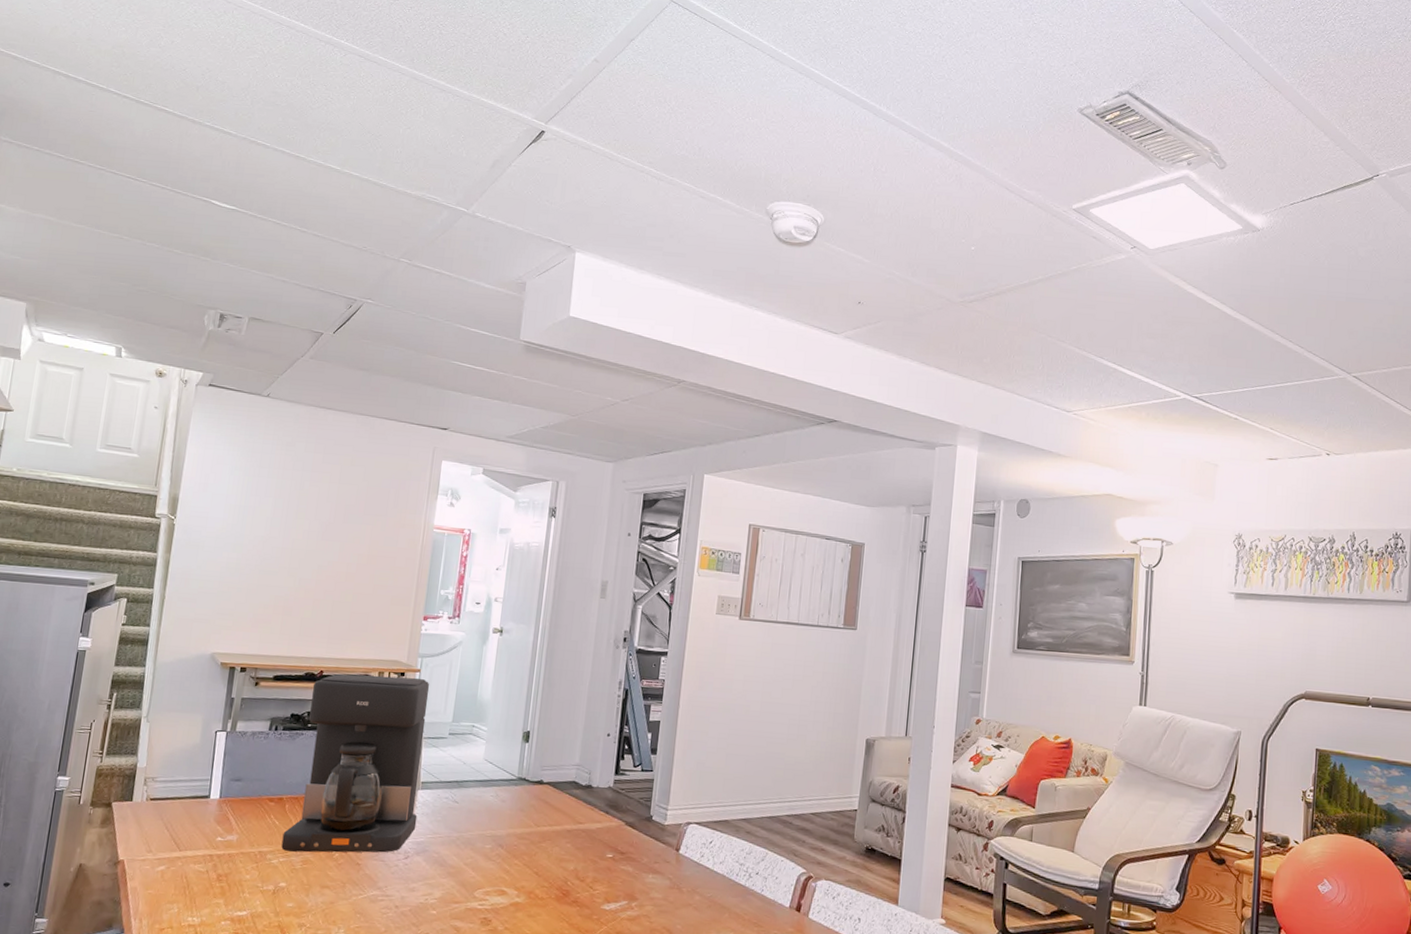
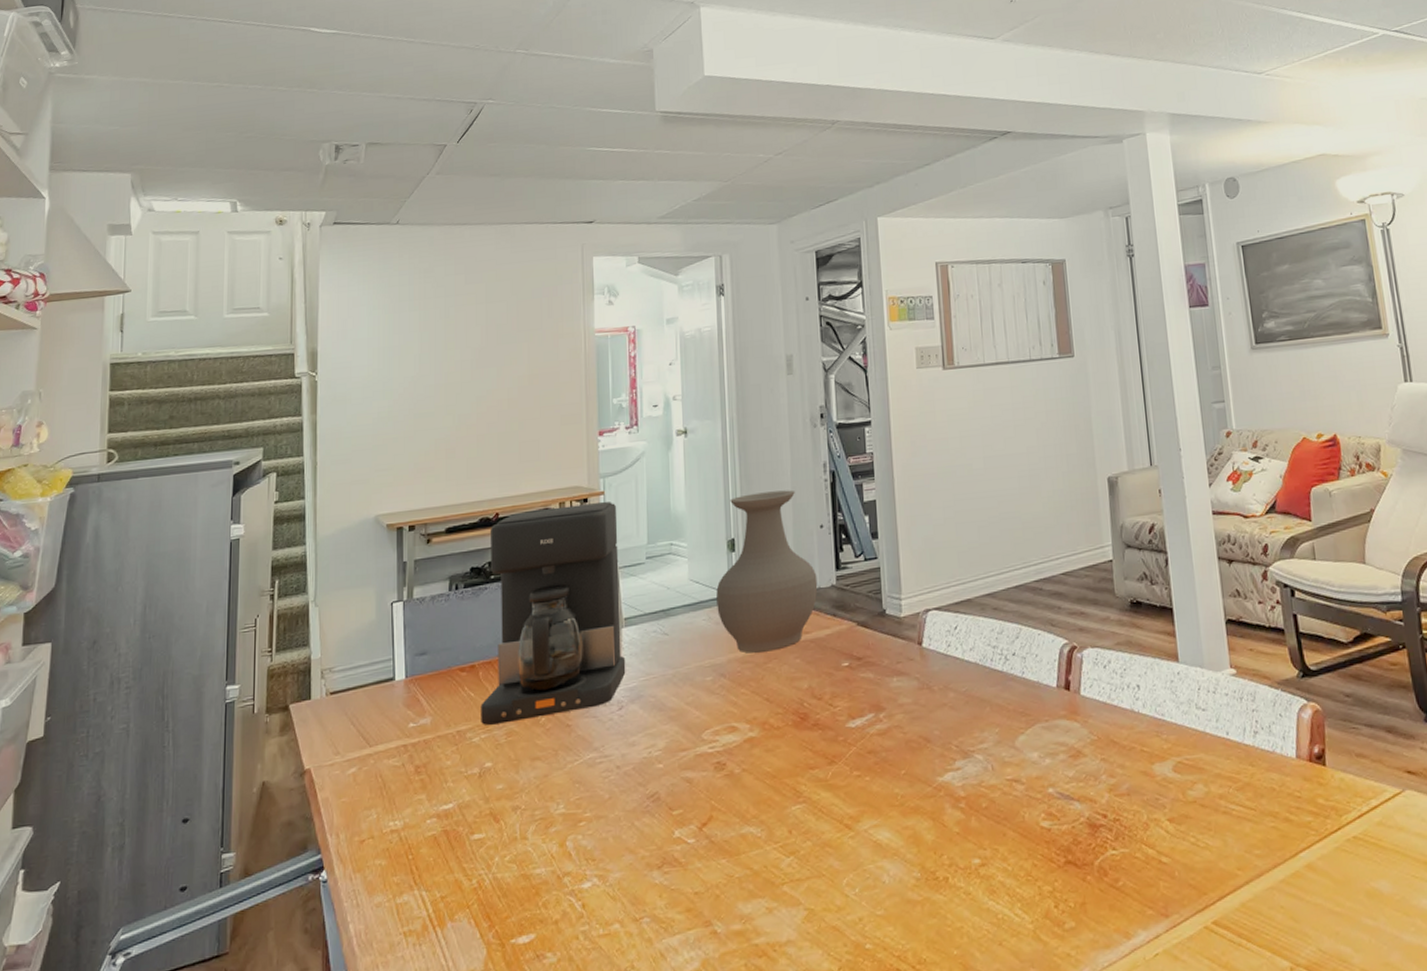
vase: none [504,695,598,833] -> present [716,490,818,653]

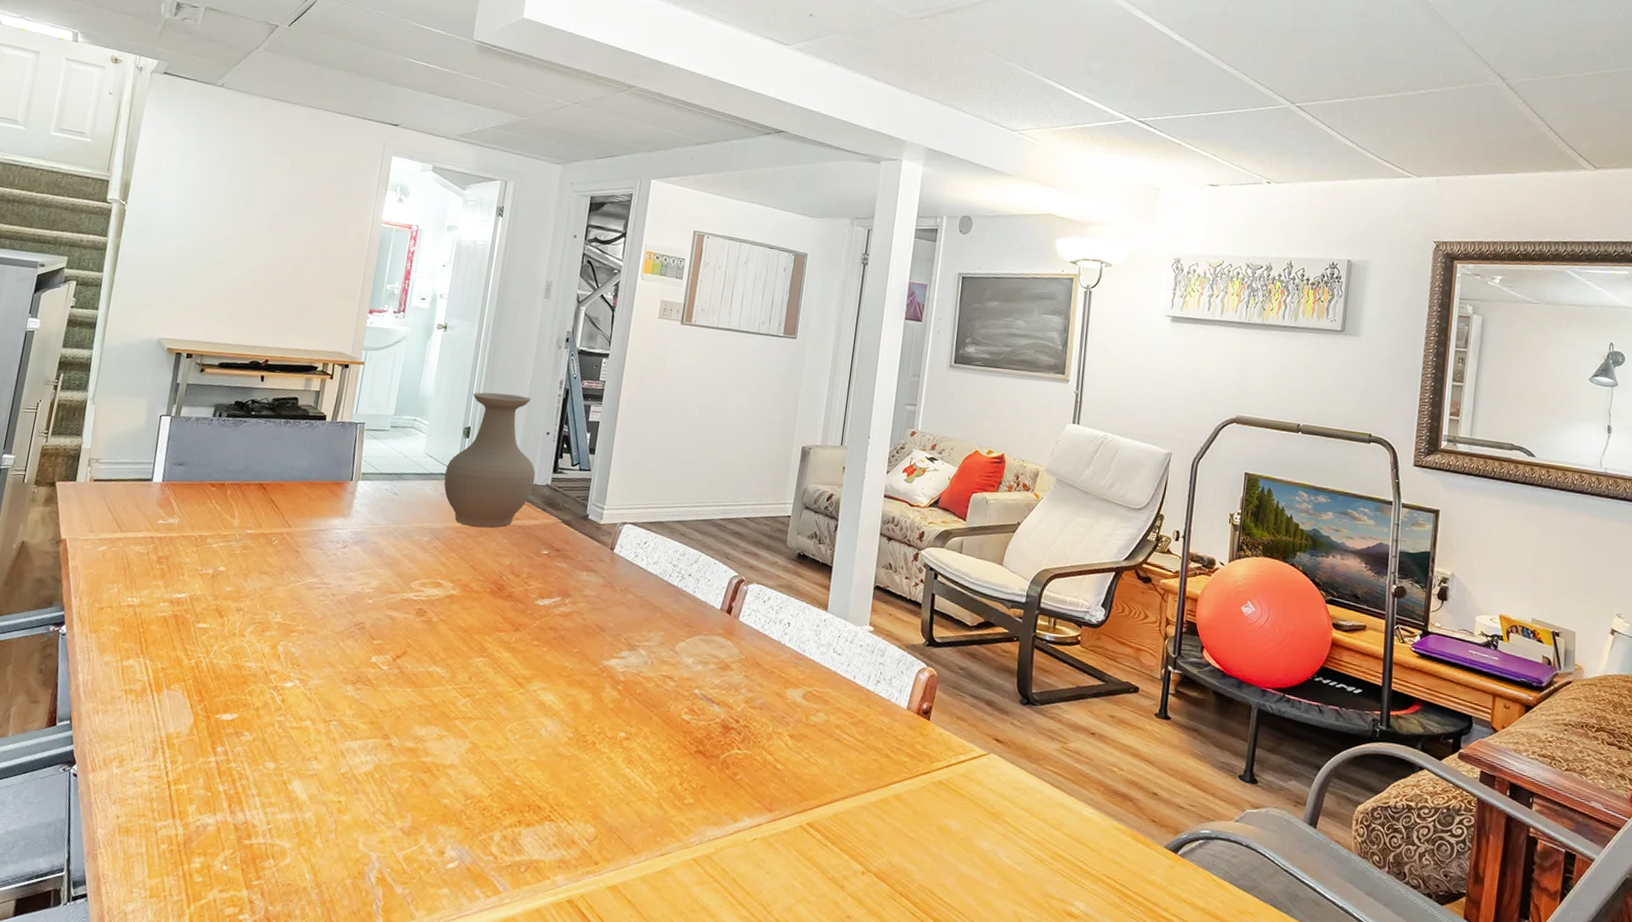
coffee maker: present [481,501,626,725] -> none [221,363,373,542]

